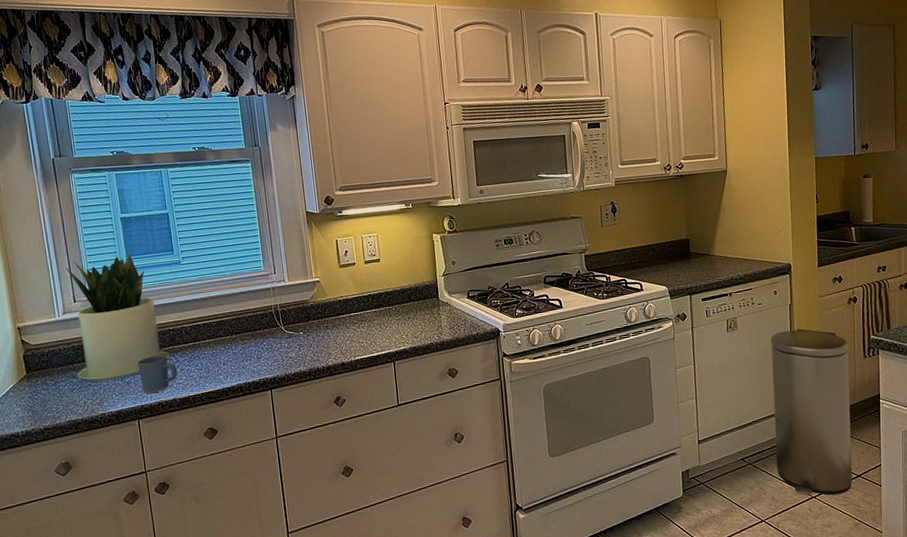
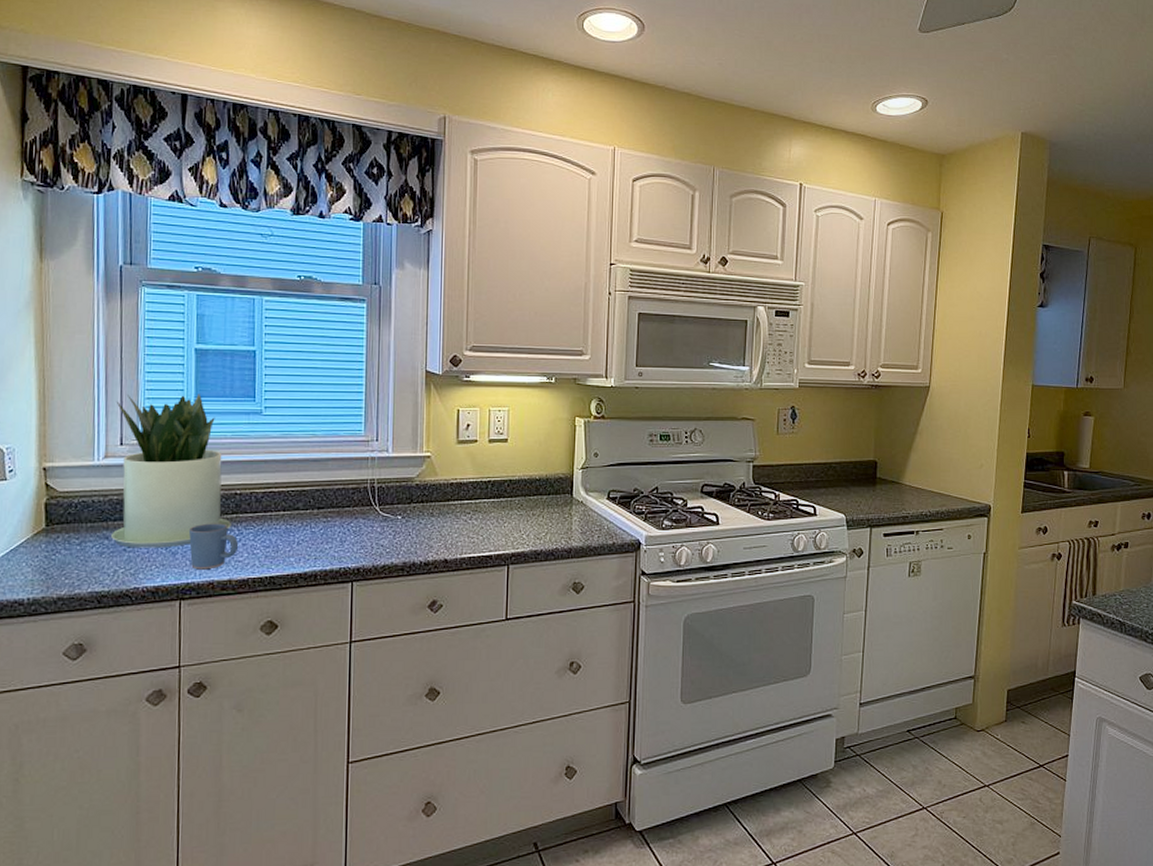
pedal bin: present [770,329,853,496] -> none [948,583,1045,785]

